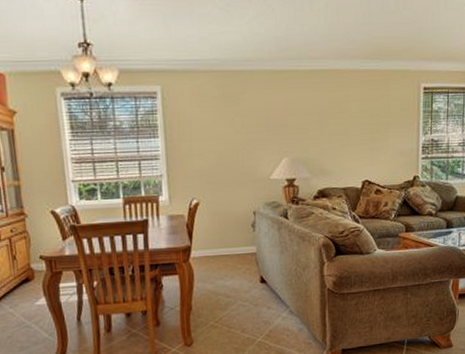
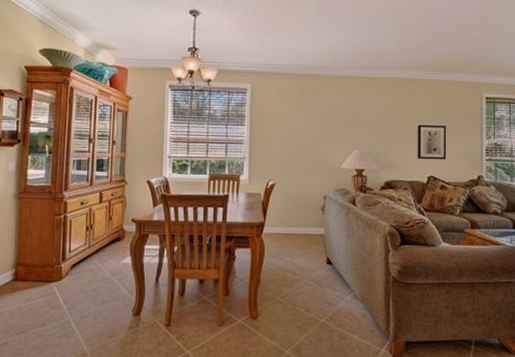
wall art: none [351,122,382,163] -> present [417,124,447,160]

